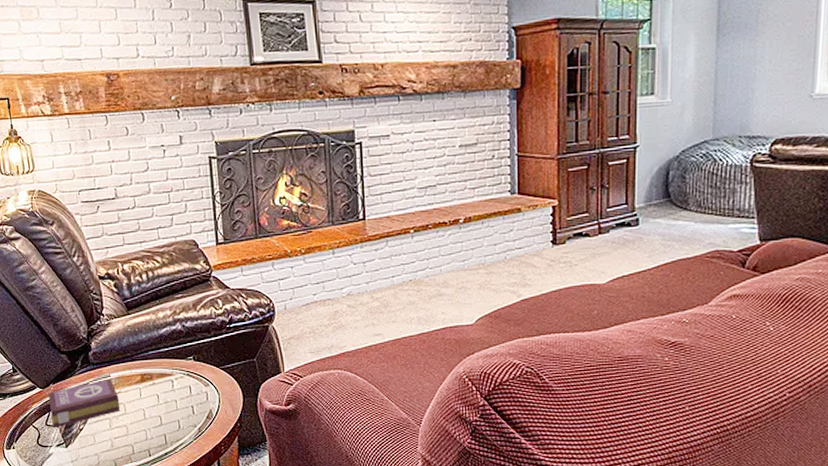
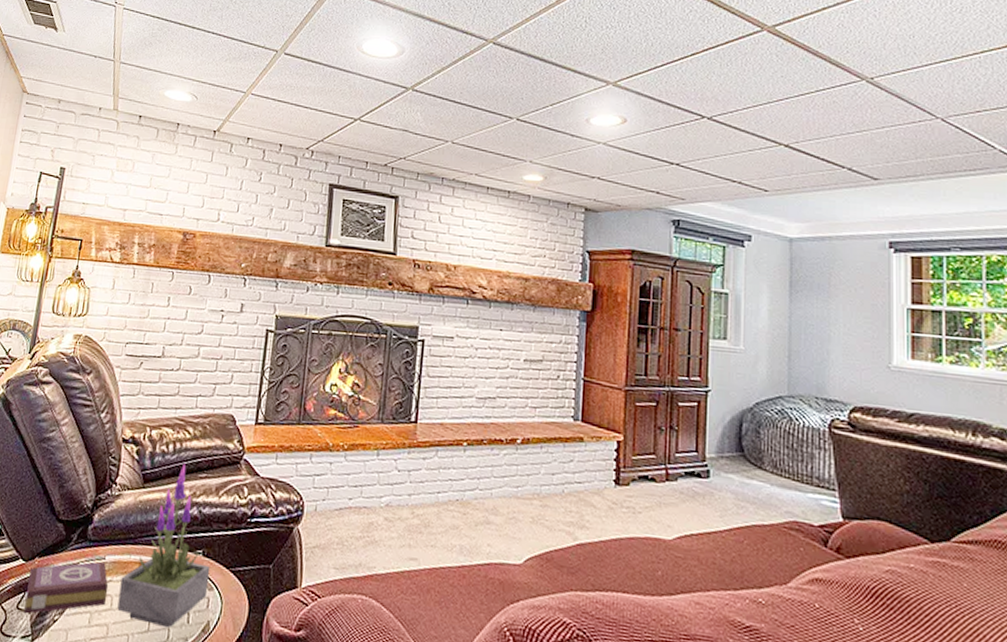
potted plant: none [128,288,205,419] -> present [117,463,211,627]

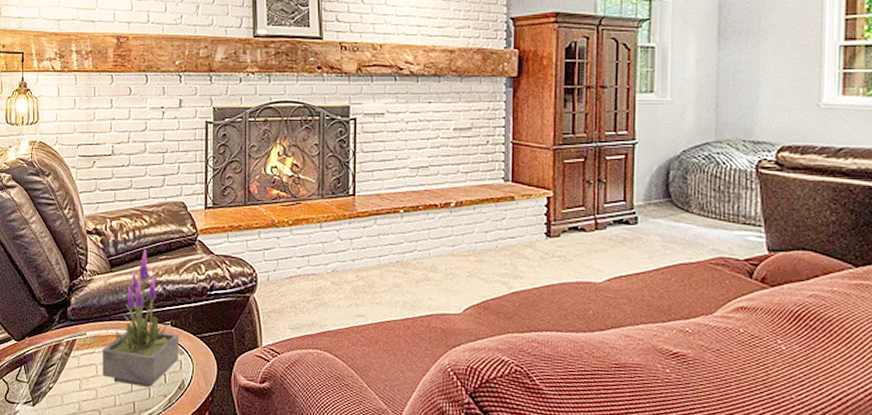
book: present [24,561,109,614] -> none [23,336,92,384]

